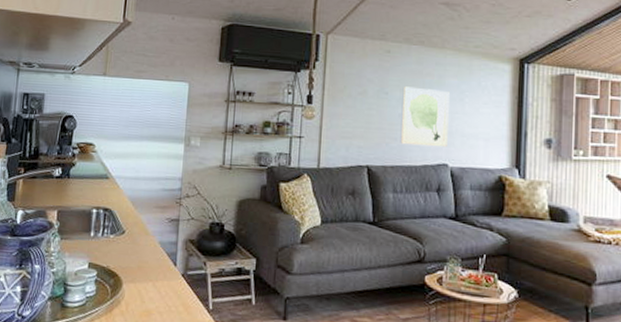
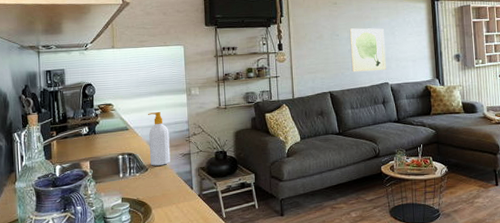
soap bottle: none [128,160,157,230] -> present [148,111,171,166]

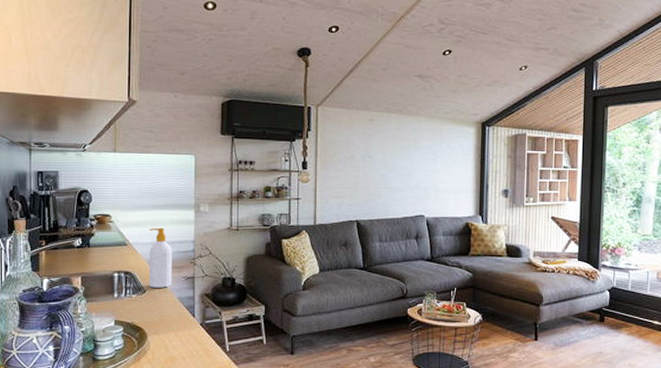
wall art: present [350,28,386,72] -> none [384,150,424,201]

